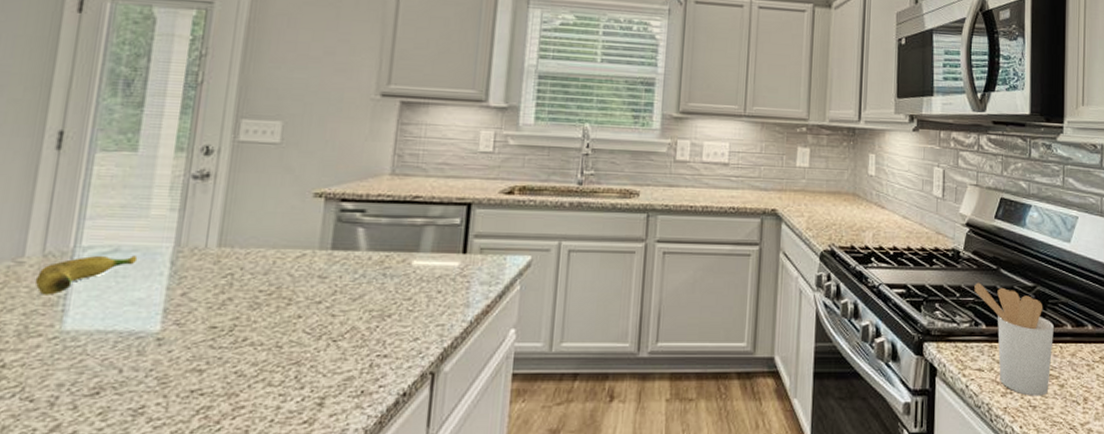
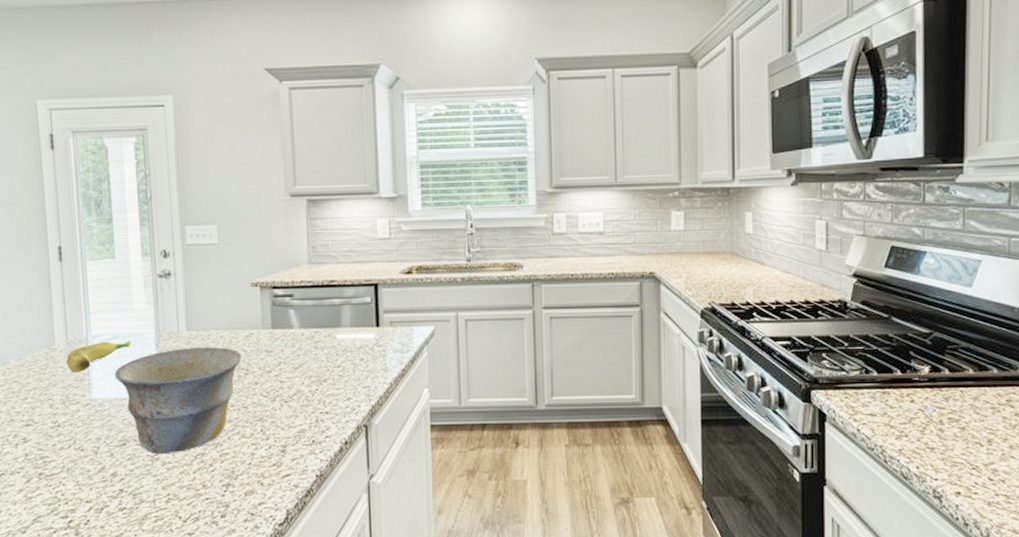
bowl: none [102,268,286,406] -> present [114,347,241,453]
utensil holder: present [974,282,1054,396] -> none [864,331,953,439]

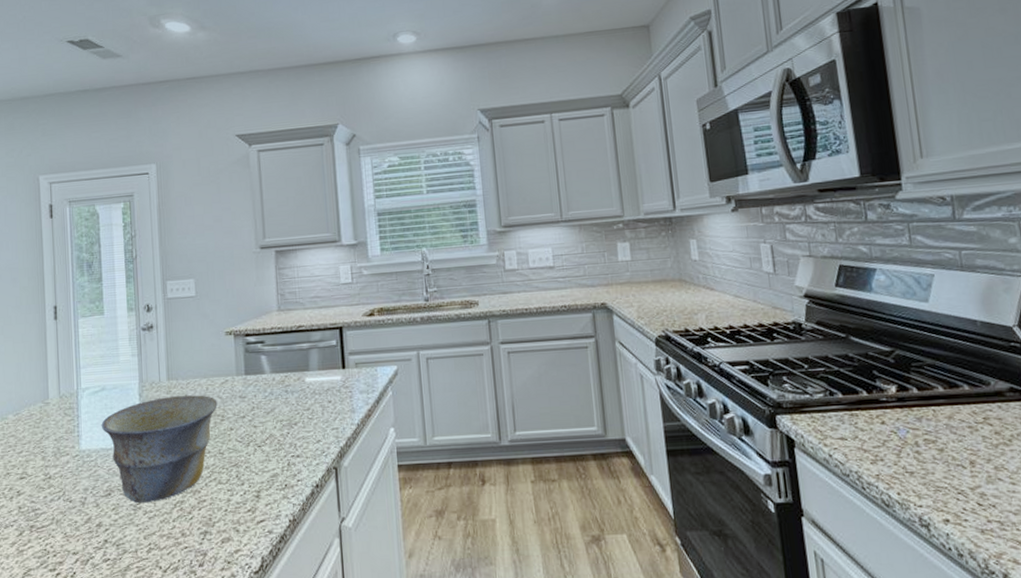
banana: present [66,340,132,373] -> none [58,392,118,426]

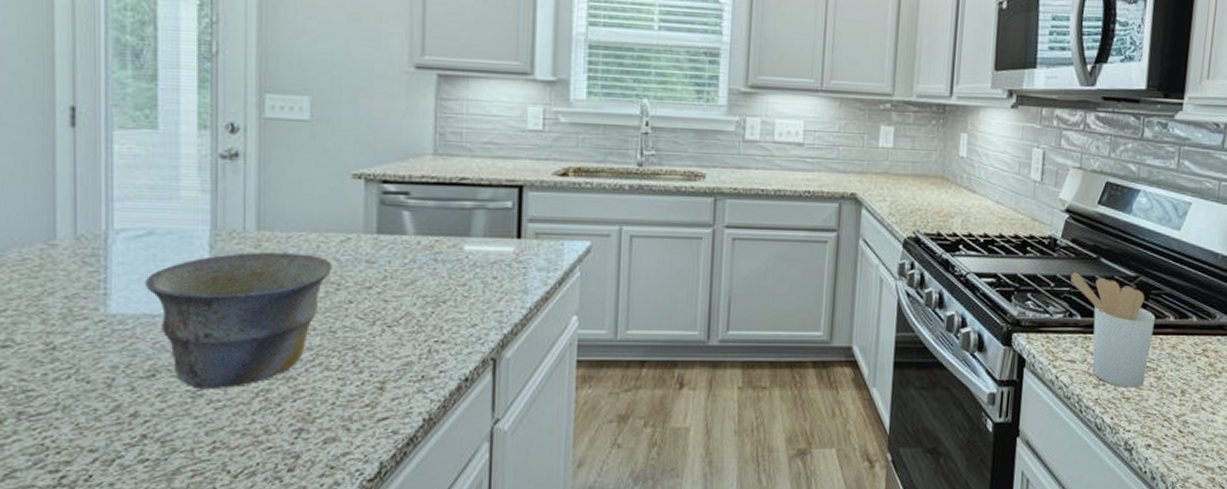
utensil holder: none [823,352,926,462] -> present [1070,272,1155,388]

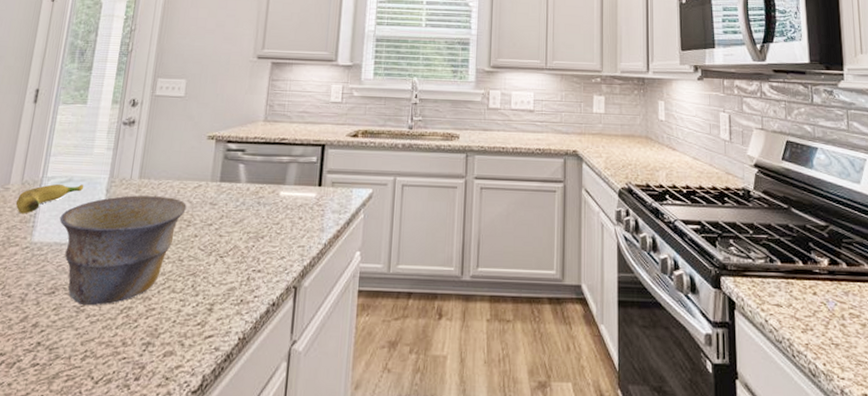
banana: none [71,239,175,279] -> present [15,184,84,214]
utensil holder: present [1070,272,1155,388] -> none [767,221,851,334]

